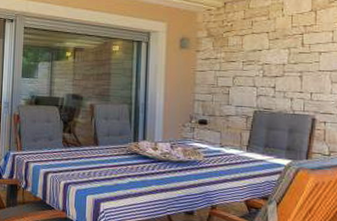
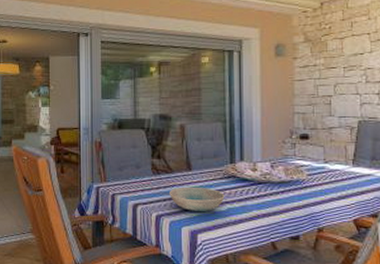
dish: none [77,159,127,184] -> present [169,186,225,212]

